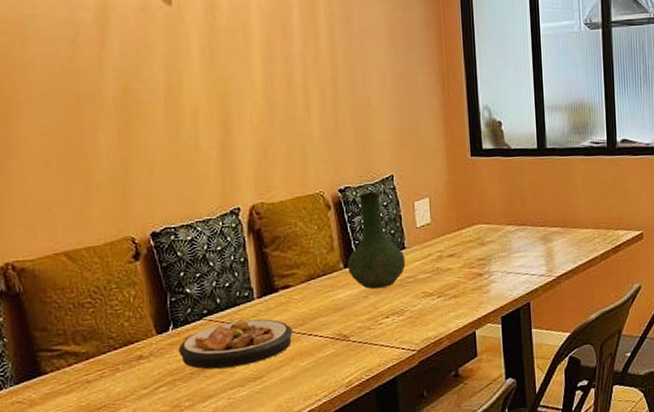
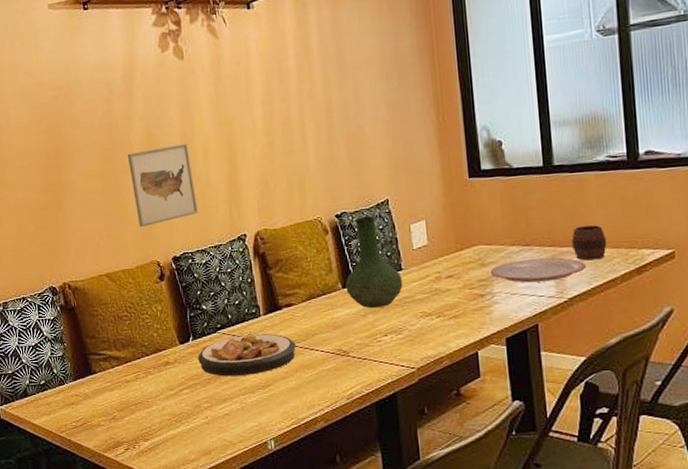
wall art: none [96,102,184,198] -> present [127,144,198,228]
plate: none [488,237,572,262] -> present [490,257,586,283]
cup: none [560,207,590,241] -> present [572,225,607,261]

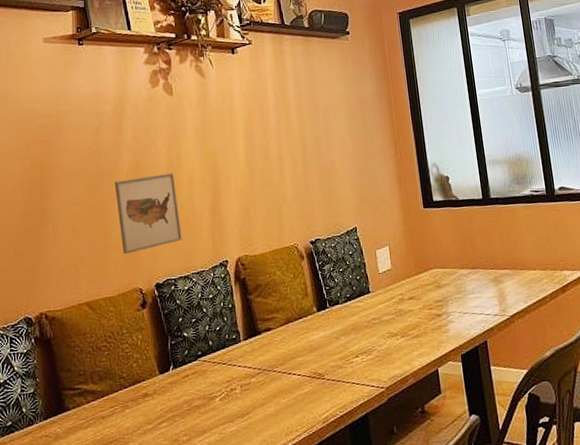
plate: present [197,334,296,377] -> none [177,359,274,406]
vase: present [345,216,403,308] -> none [320,242,371,330]
plate: present [490,257,586,283] -> none [445,279,522,303]
cup: present [572,225,607,261] -> none [509,250,537,282]

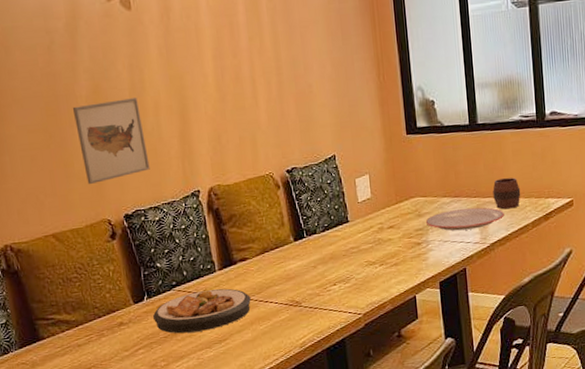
plate: none [177,359,274,406] -> present [152,288,251,334]
plate: none [445,279,522,303] -> present [425,207,504,231]
cup: none [509,250,537,282] -> present [493,177,521,210]

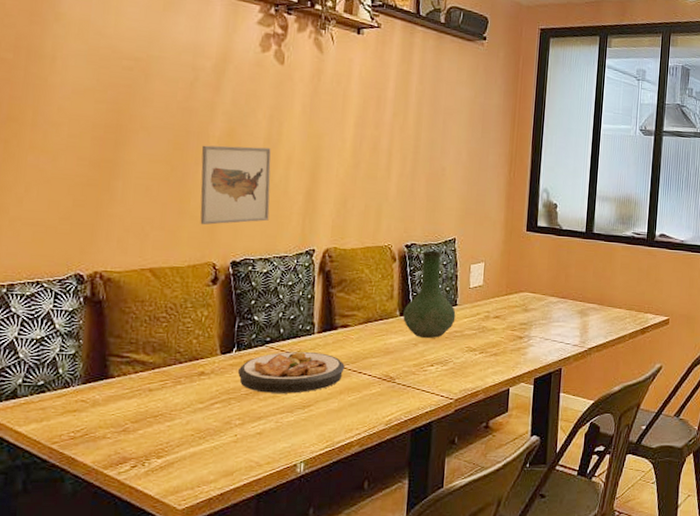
vase: none [297,171,350,259] -> present [403,250,456,338]
plate: present [425,207,504,231] -> none [530,310,605,332]
cup: present [493,177,521,210] -> none [597,288,624,318]

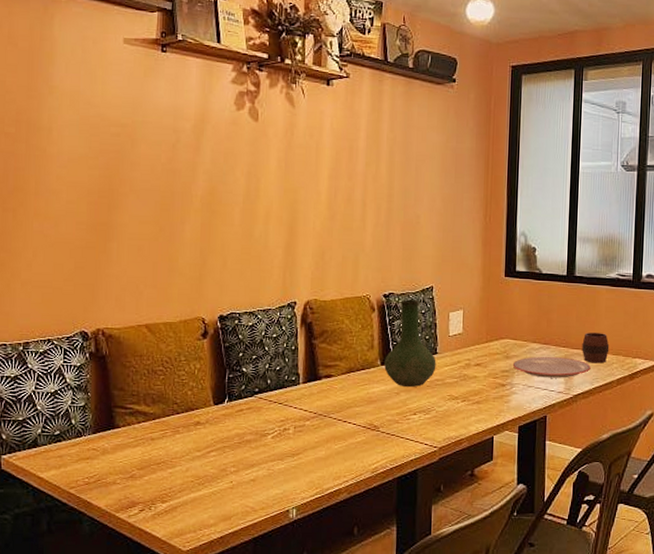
wall art: present [200,145,271,225] -> none [186,204,252,282]
plate: present [237,352,345,394] -> none [230,402,330,442]
plate: none [530,310,605,332] -> present [512,357,591,378]
cup: none [597,288,624,318] -> present [582,333,610,364]

